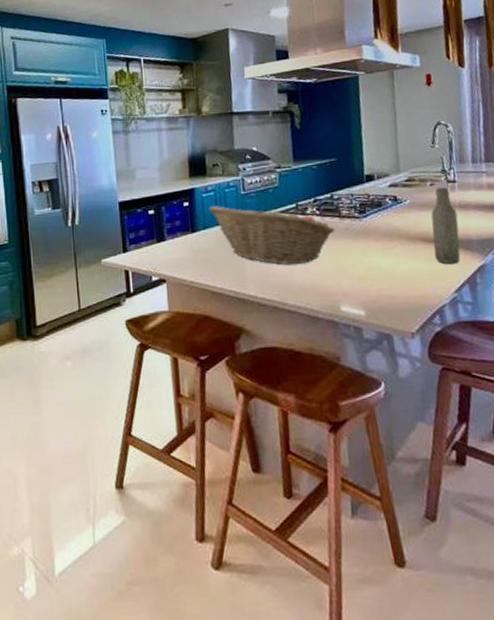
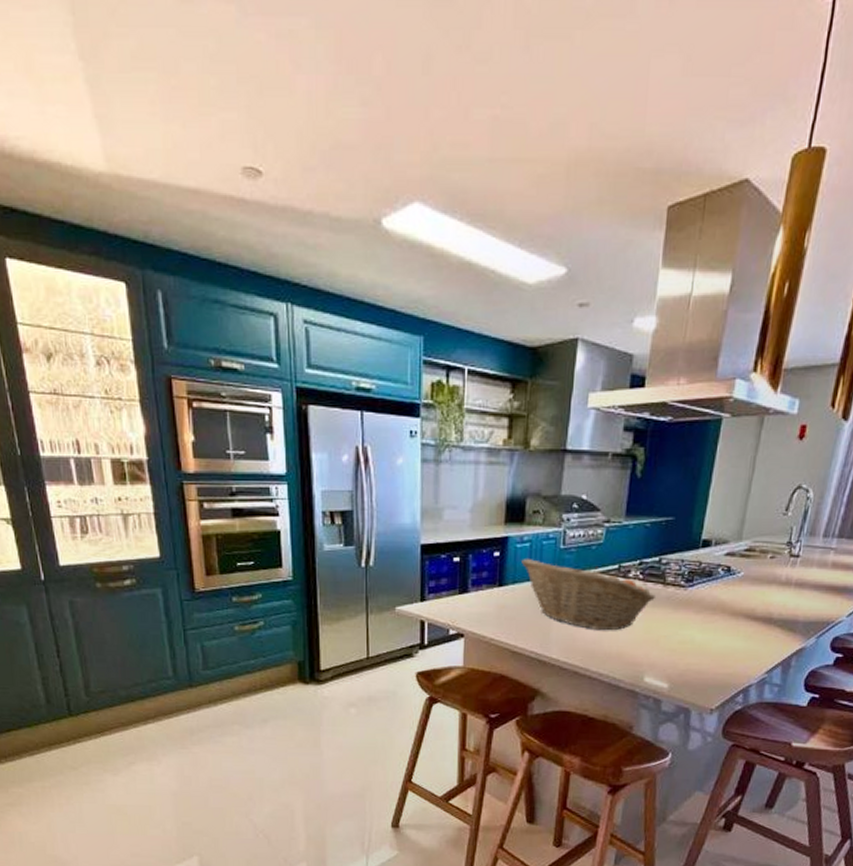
bottle: present [431,187,461,265] -> none [754,561,791,645]

